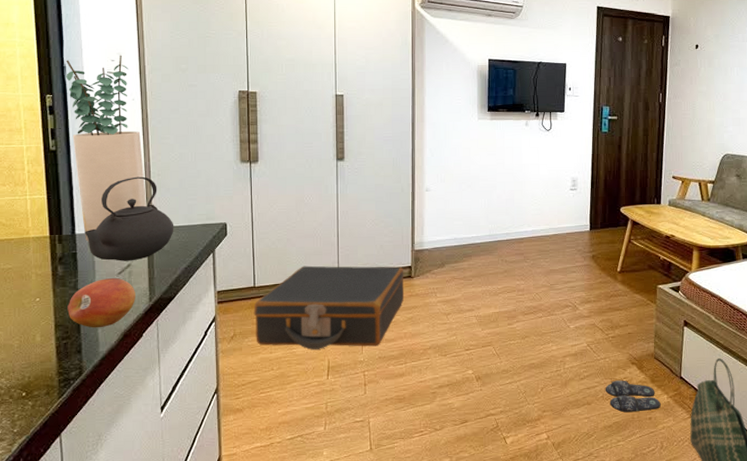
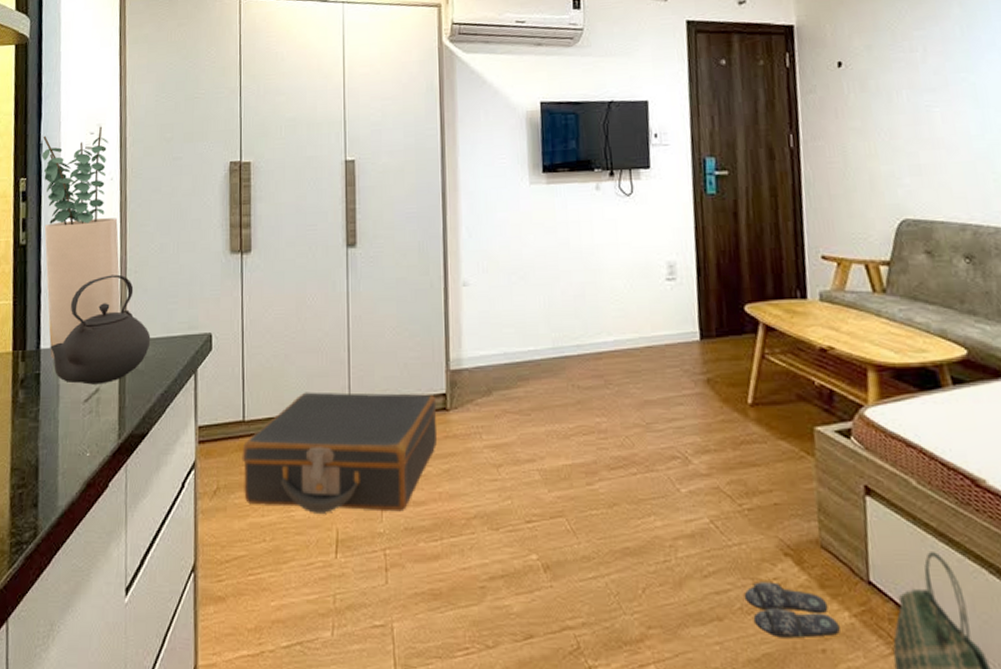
fruit: present [67,277,135,328] -> none [26,406,103,474]

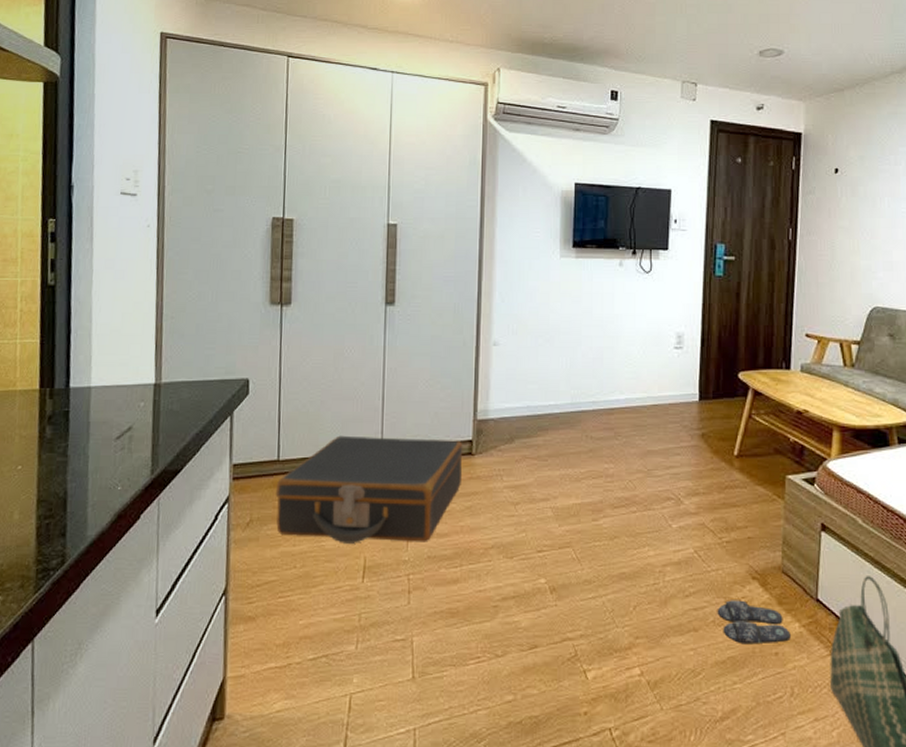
vase: present [42,126,121,361] -> none [73,173,157,399]
kettle: present [50,274,151,385] -> none [80,319,187,423]

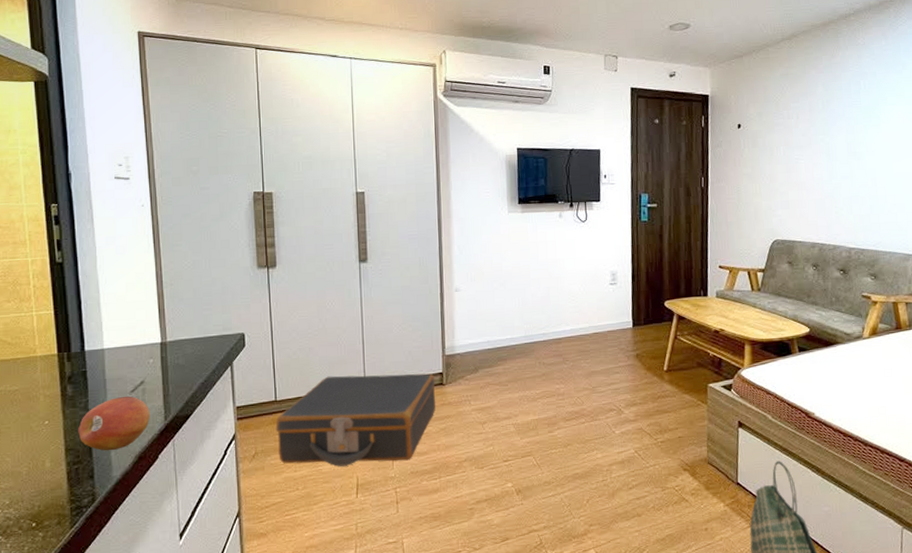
fruit: none [53,443,135,506] -> present [78,396,150,451]
slippers: present [718,600,791,645] -> none [657,488,717,524]

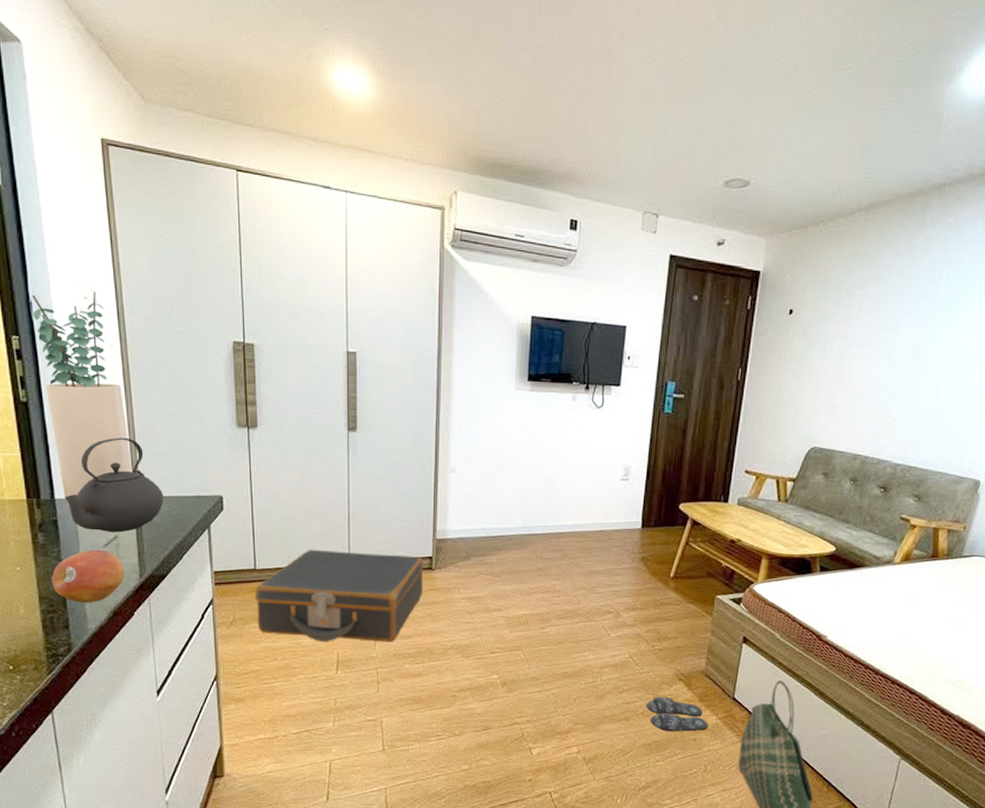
vase: none [71,159,160,360] -> present [32,291,133,510]
kettle: none [94,287,189,378] -> present [64,437,164,533]
slippers: none [657,488,717,524] -> present [647,696,708,732]

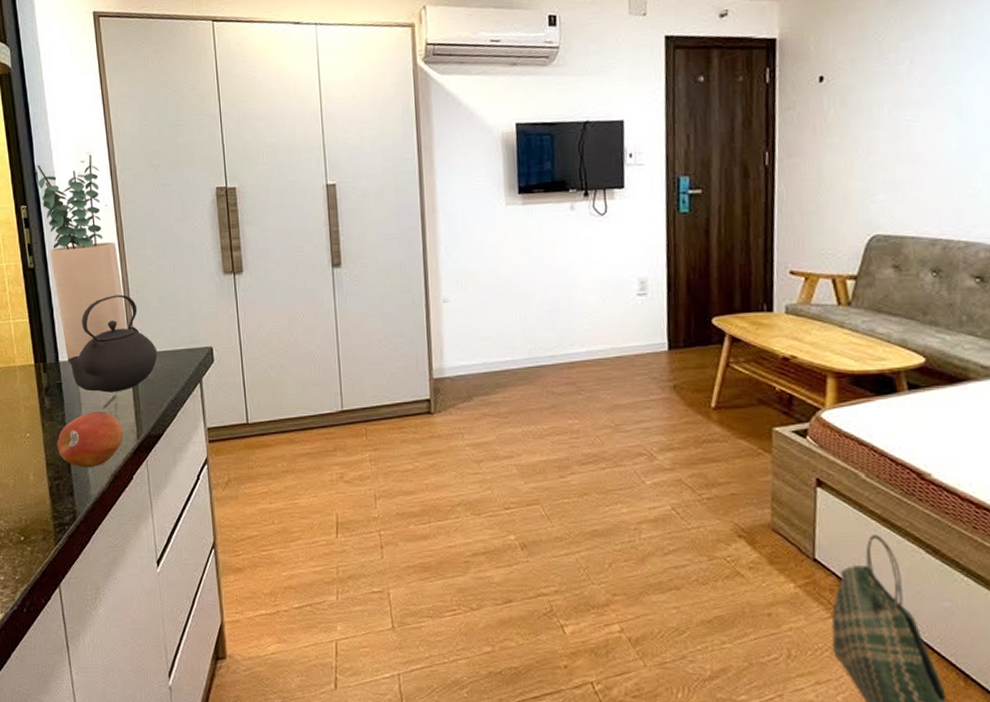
suitcase: present [254,549,424,642] -> none [248,398,423,501]
slippers: present [647,696,708,732] -> none [701,558,785,604]

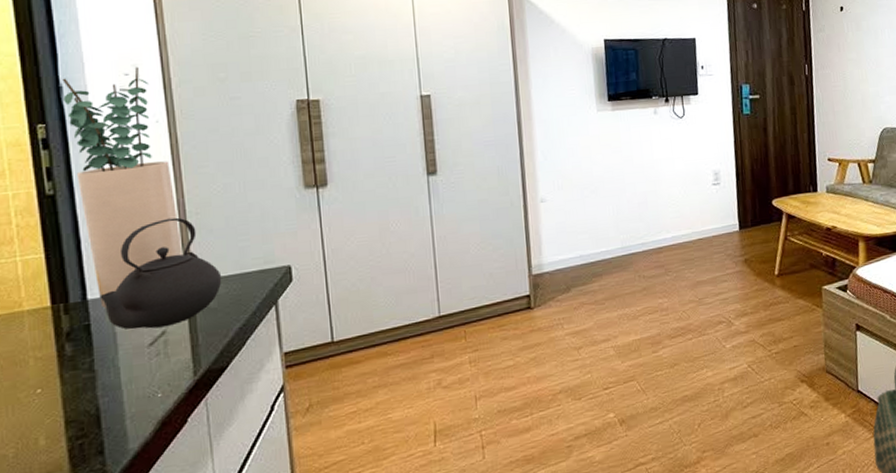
fruit: present [57,411,123,468] -> none [81,350,175,420]

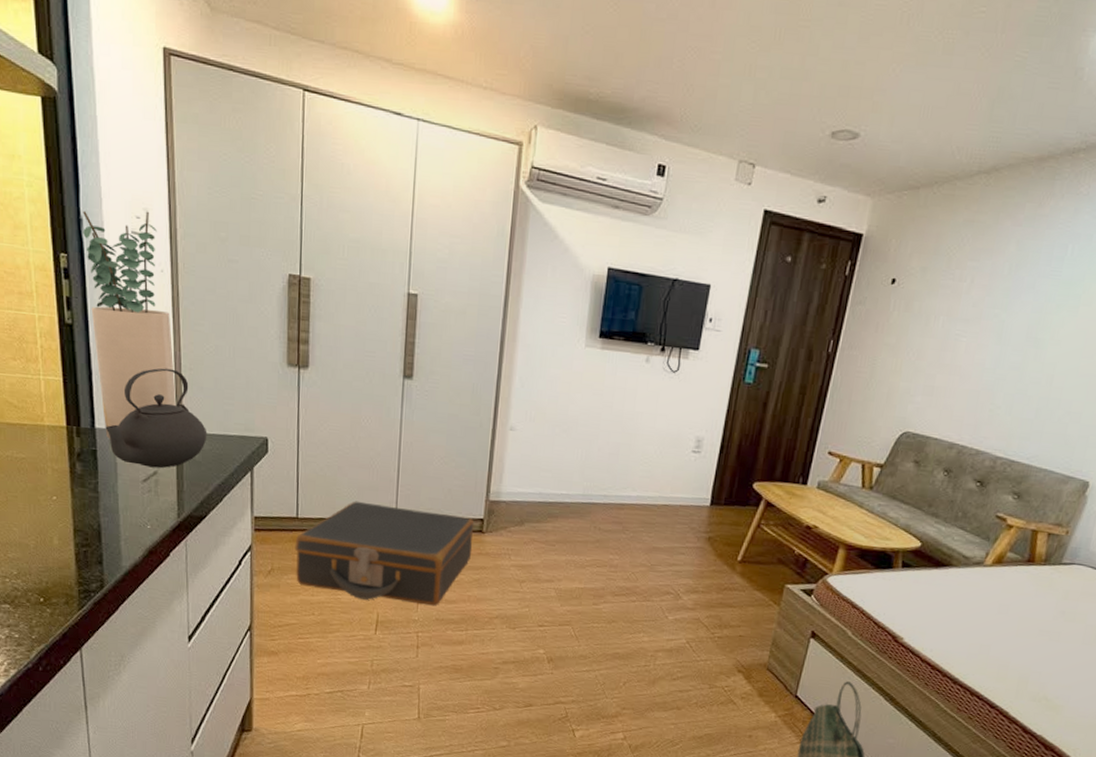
suitcase: none [333,296,524,414] -> present [295,501,475,605]

